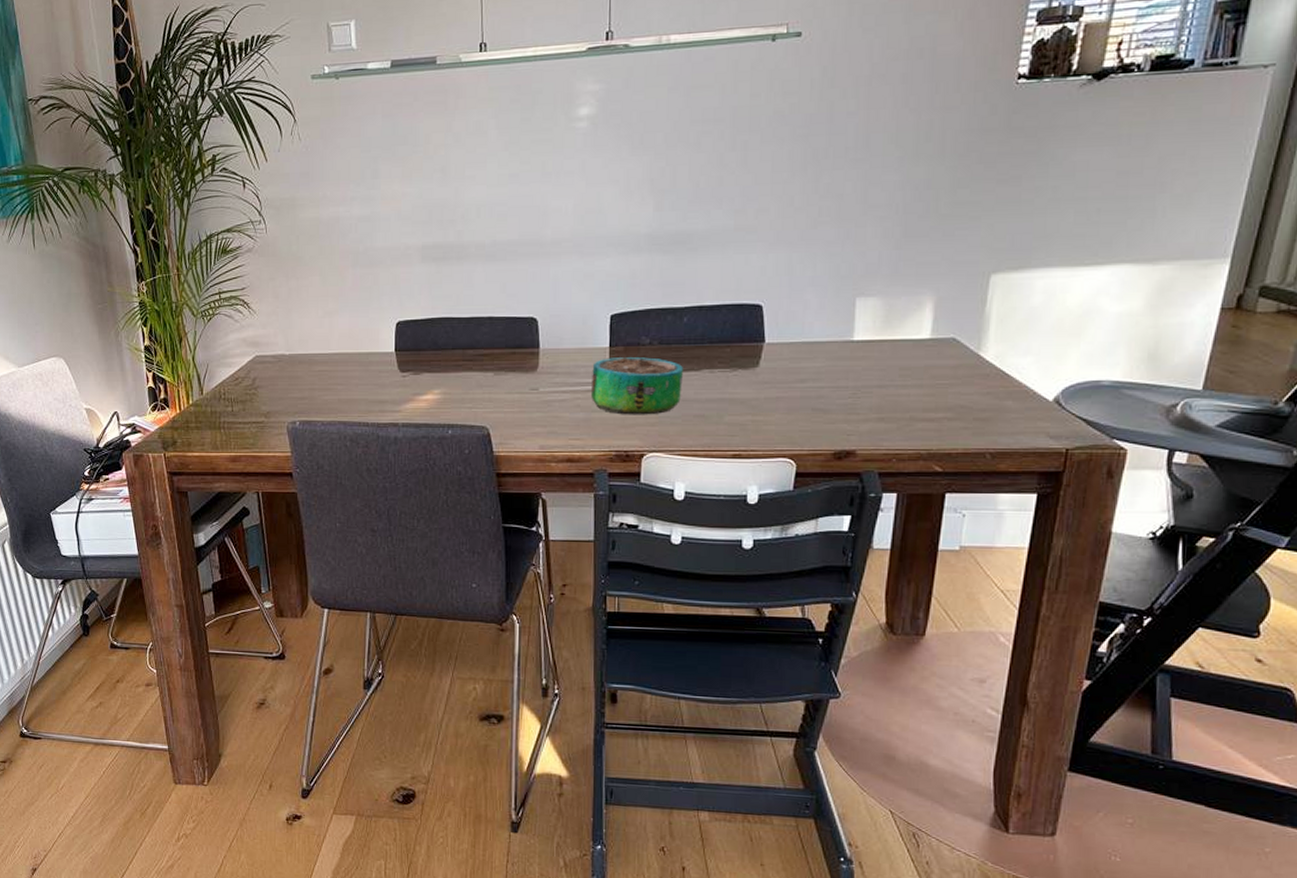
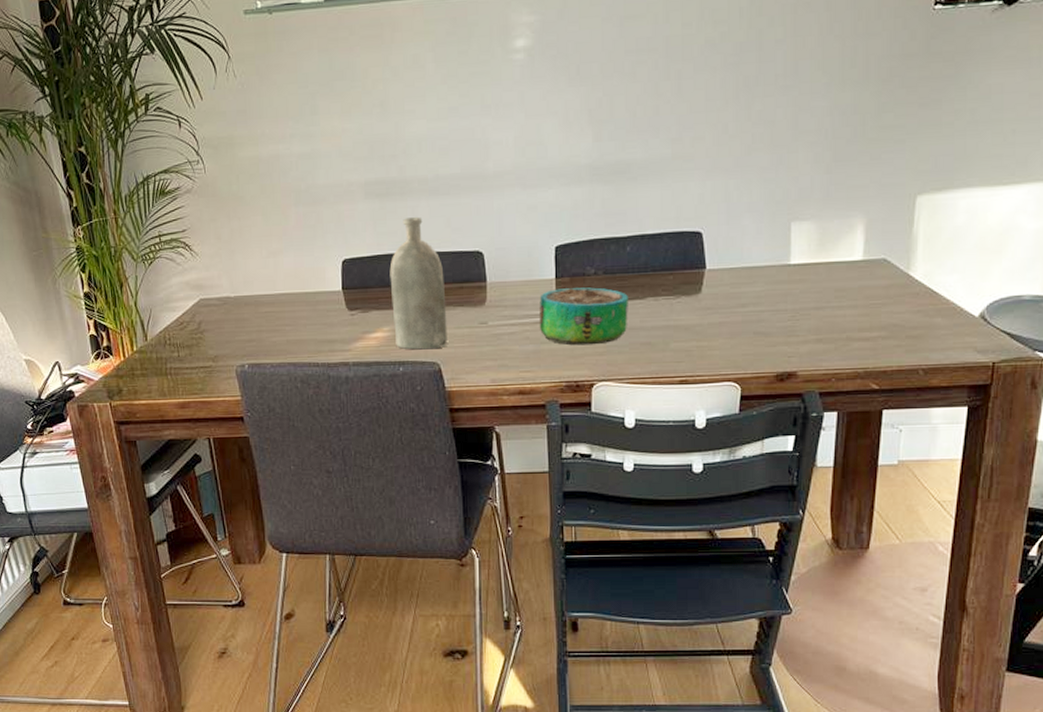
bottle: none [443,282,498,413] -> present [389,217,447,350]

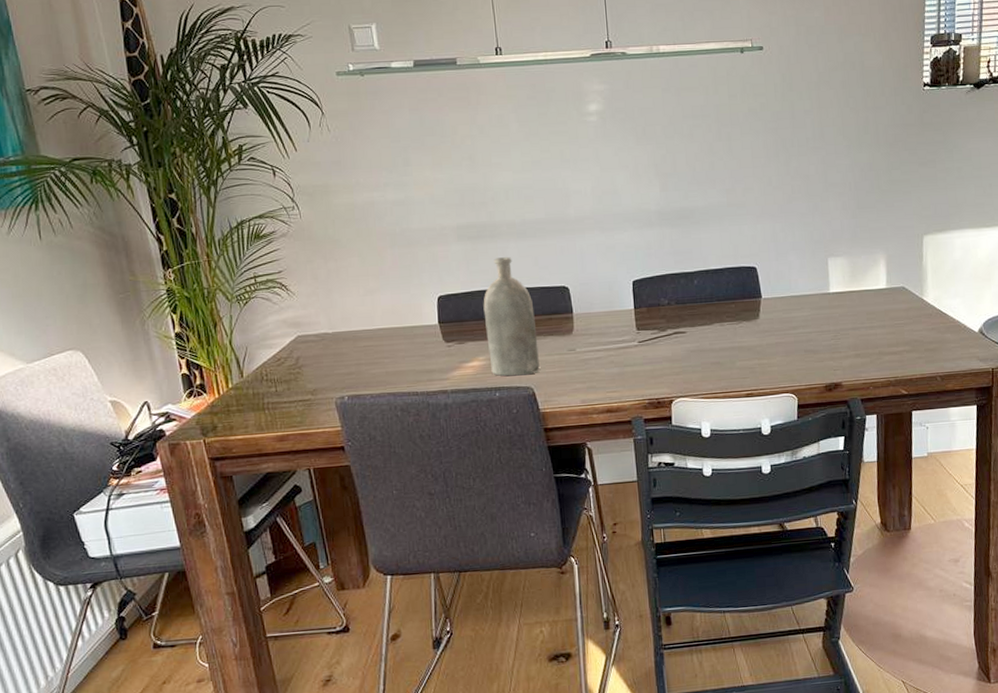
decorative bowl: present [539,287,628,346] -> none [621,316,699,367]

